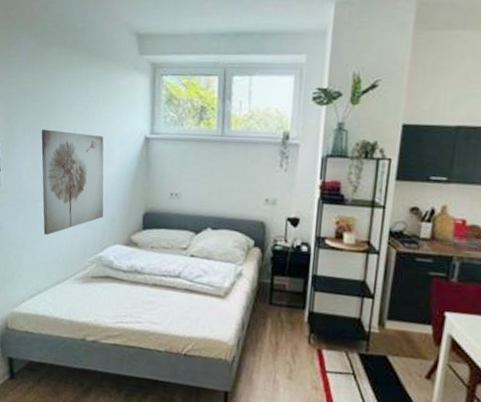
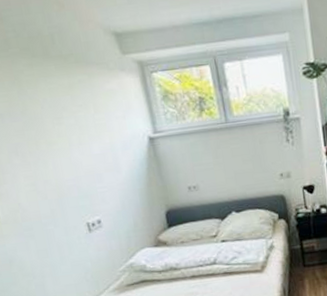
wall art: present [41,129,104,235] -> none [31,144,125,256]

